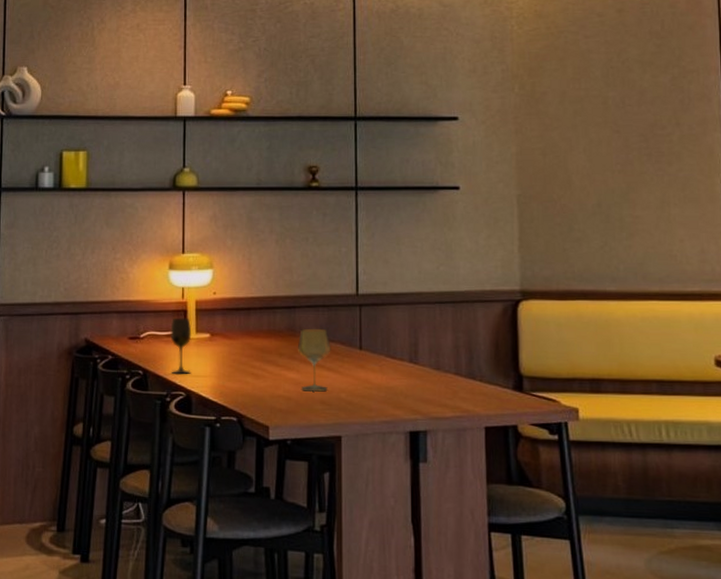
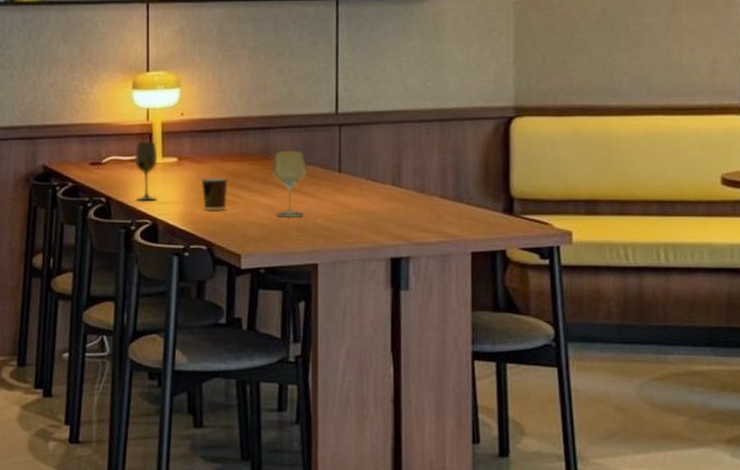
mug: none [233,353,257,385] -> present [202,178,228,211]

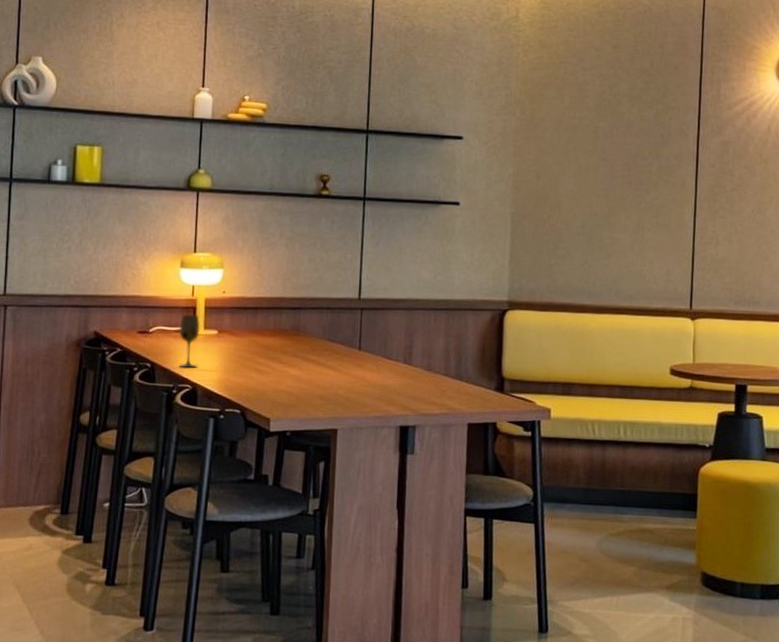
mug: present [202,178,228,211] -> none [238,349,262,379]
wine glass: present [271,150,308,218] -> none [300,329,333,388]

